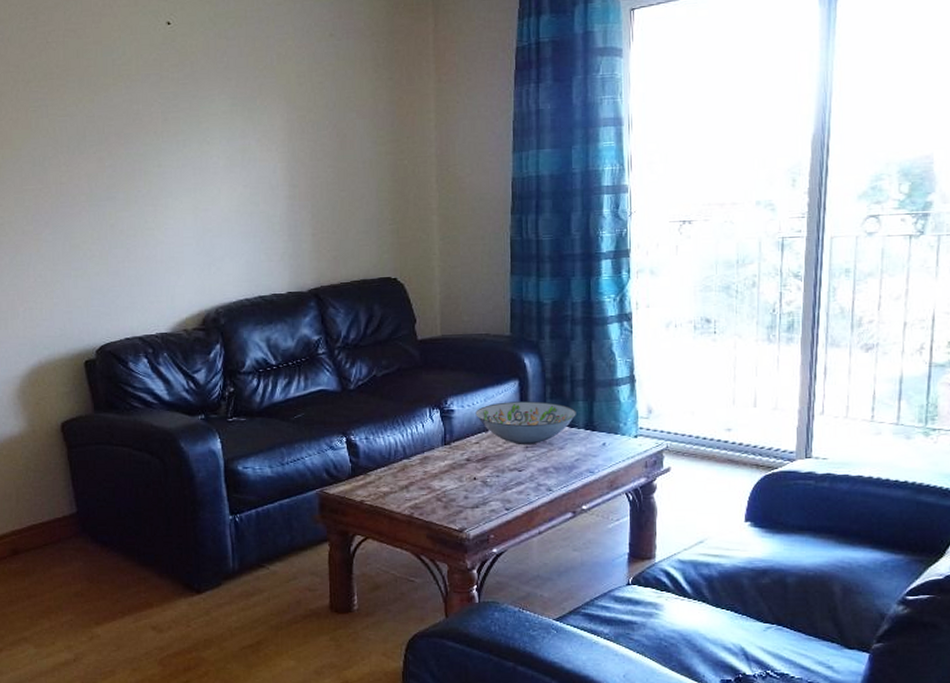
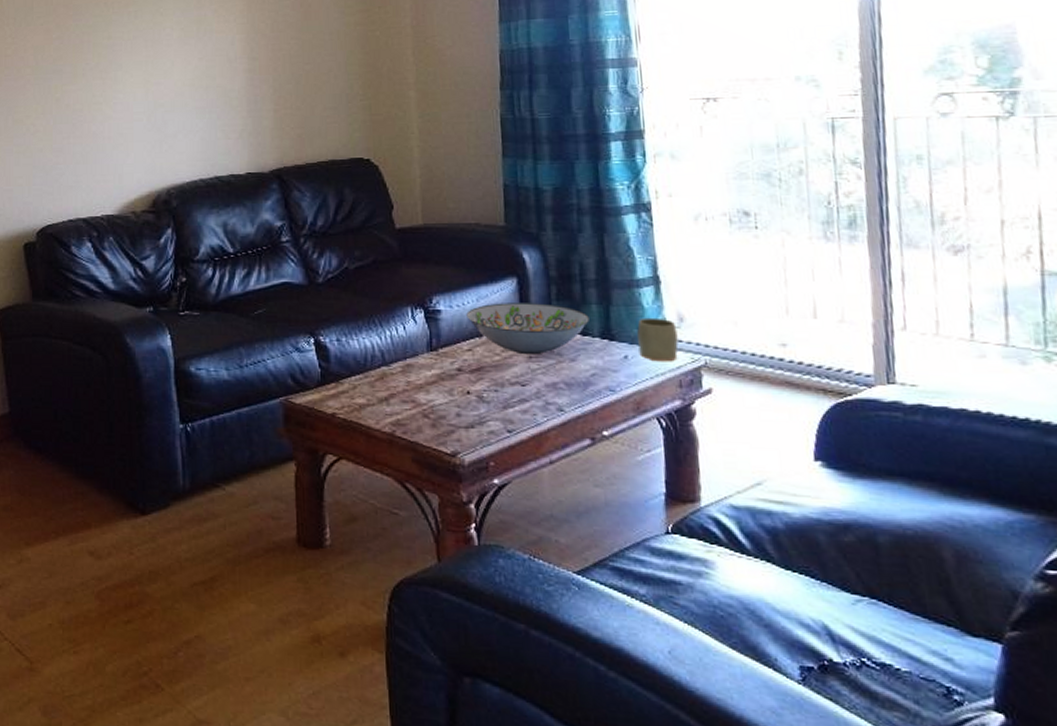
mug: none [613,410,647,447] -> present [636,317,679,362]

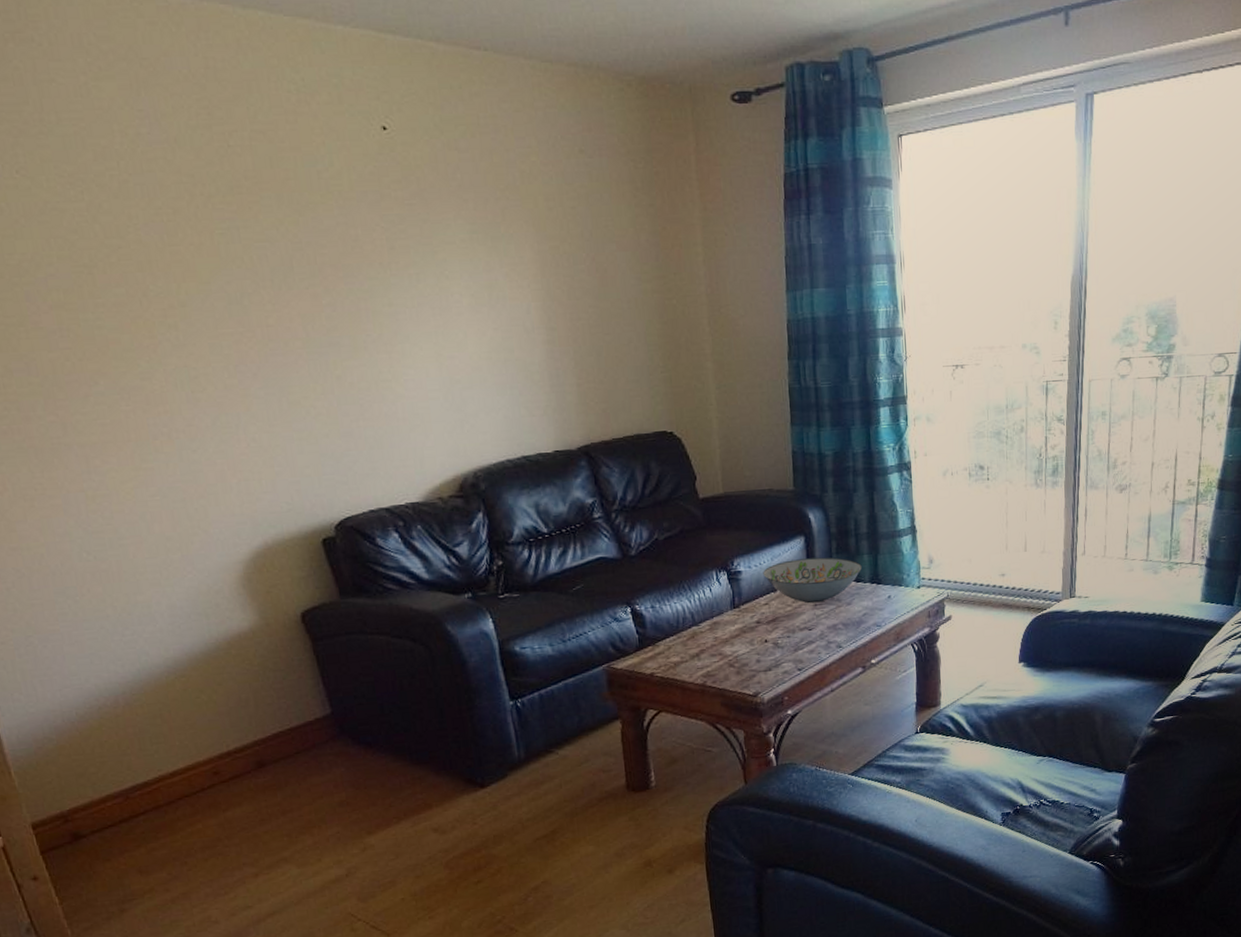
mug: present [636,317,679,362] -> none [897,561,929,598]

